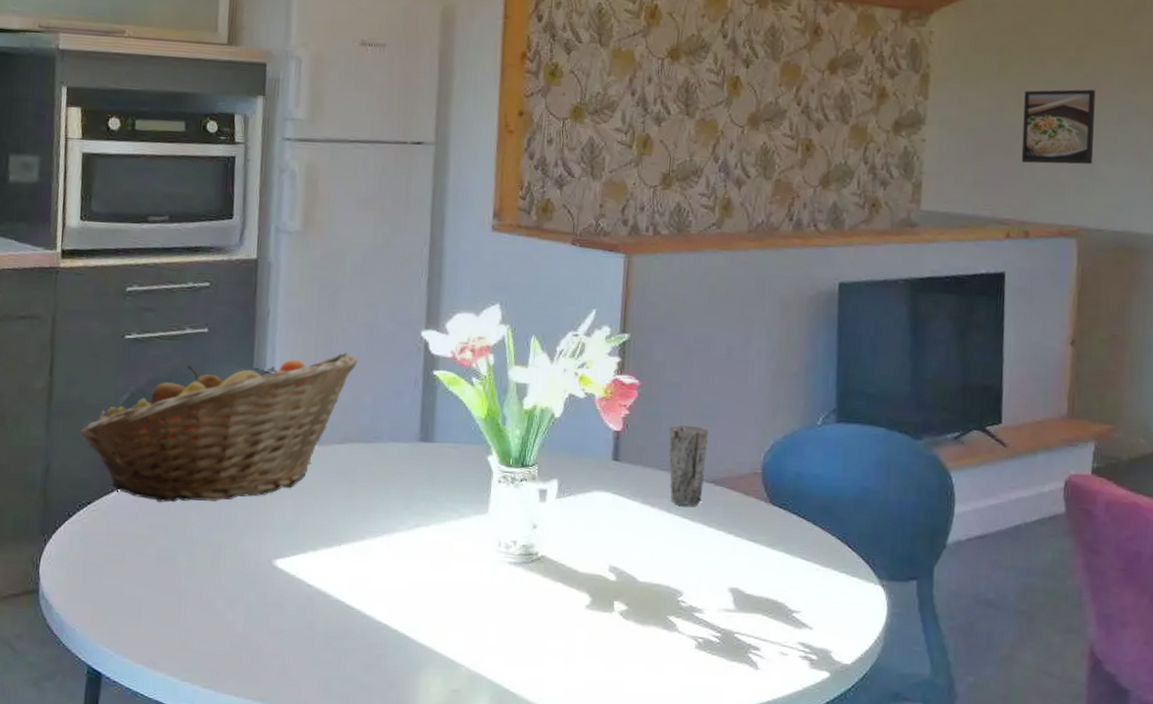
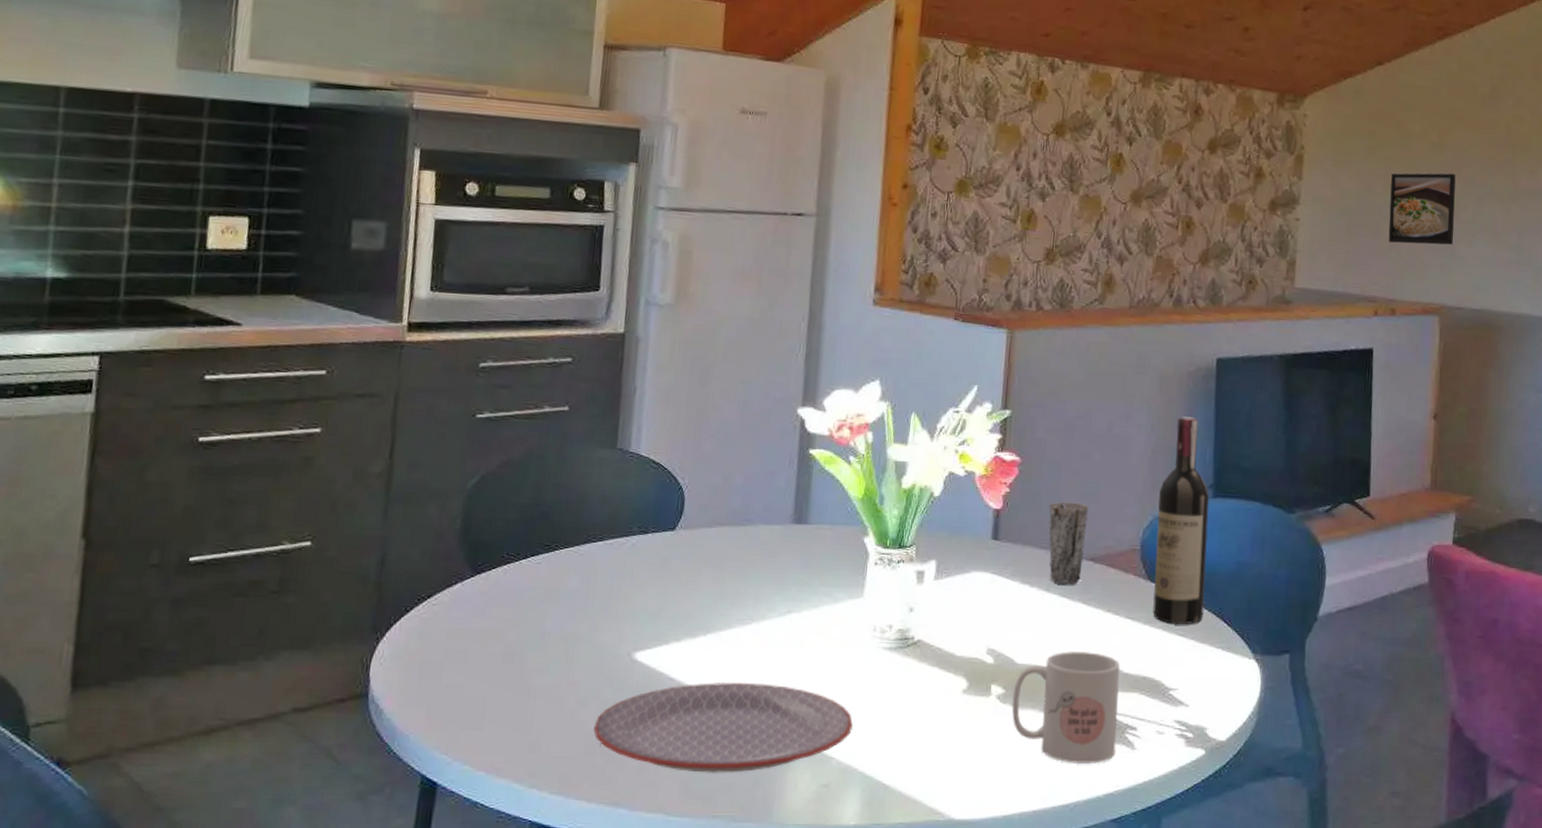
fruit basket: present [80,352,358,503] -> none [422,431,730,594]
plate: none [239,589,481,676] -> present [593,681,853,773]
mug: none [634,571,743,682] -> present [1011,651,1120,765]
wine bottle: none [775,341,833,548] -> present [1153,416,1210,624]

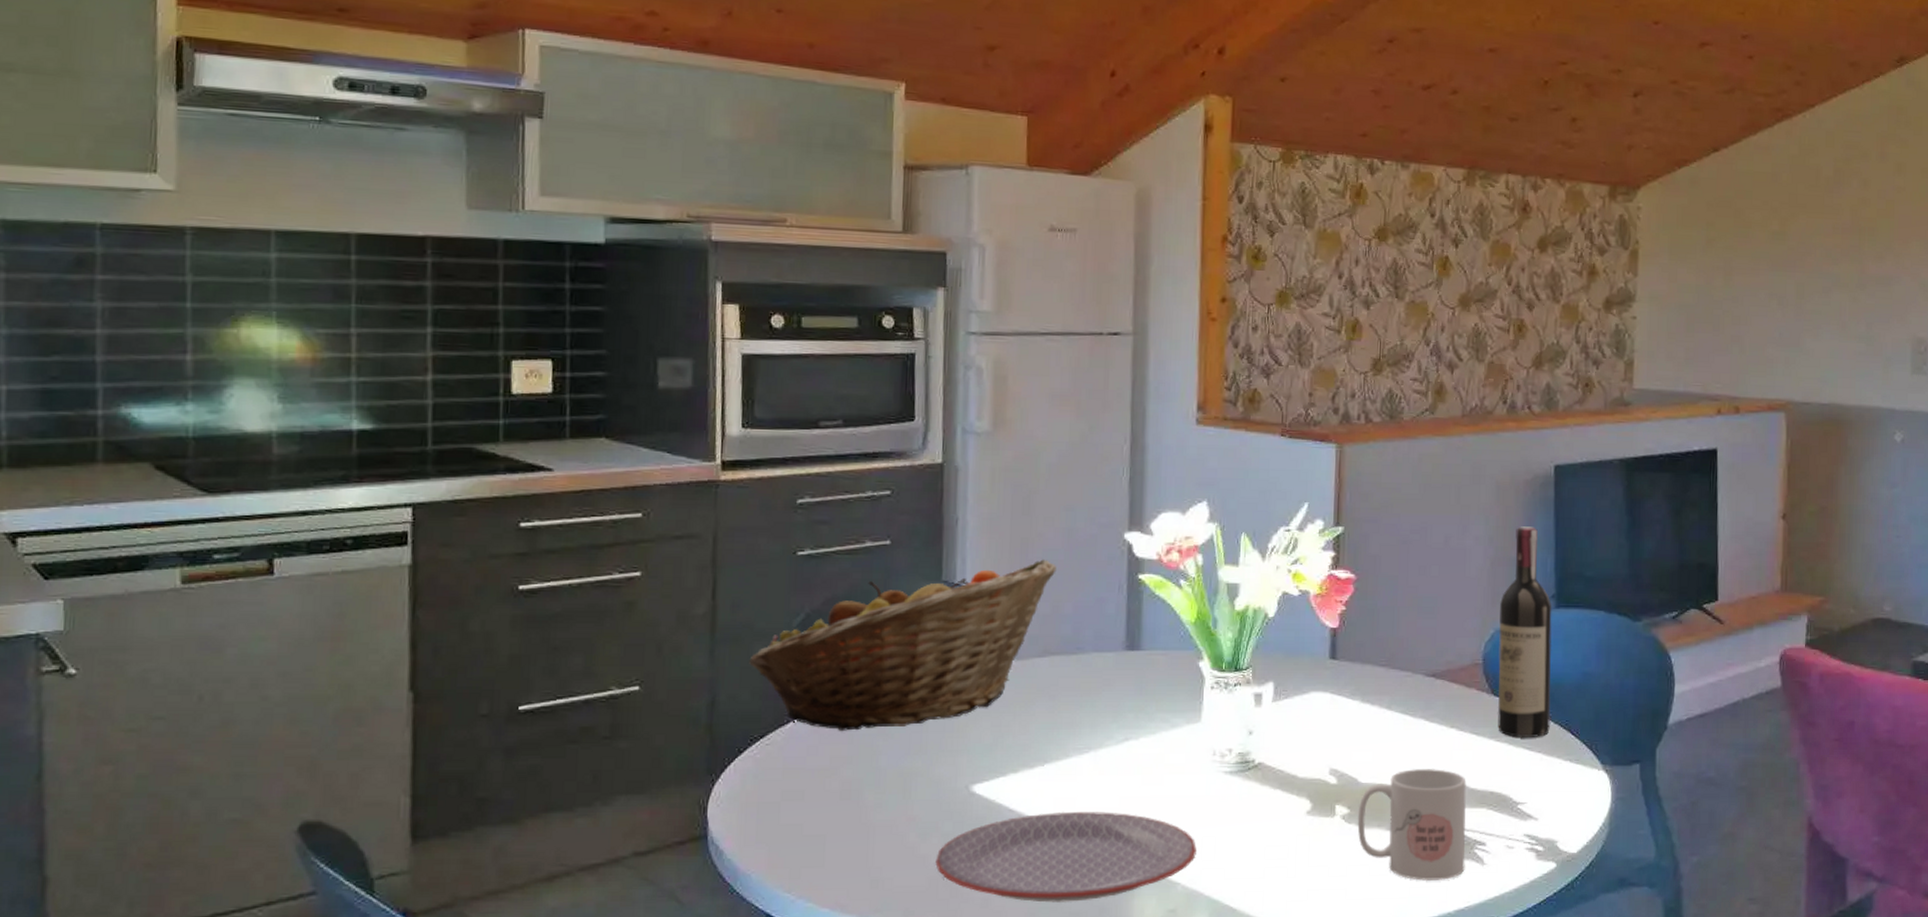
fruit basket: none [422,431,730,594] -> present [749,559,1057,731]
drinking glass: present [1049,501,1089,585] -> none [1387,618,1428,702]
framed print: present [1388,173,1456,245] -> none [1730,263,1799,338]

